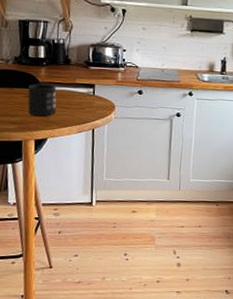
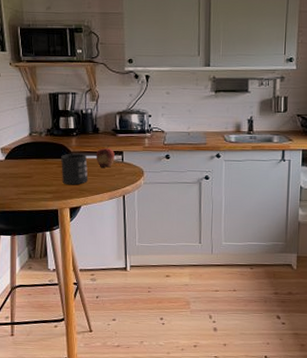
fruit: none [65,77,86,100] -> present [96,145,115,168]

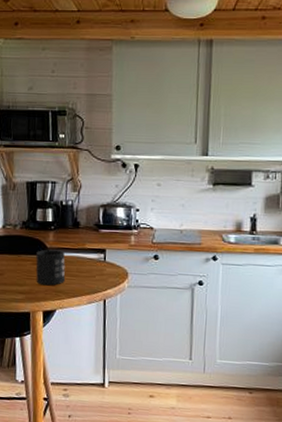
fruit: present [96,145,115,168] -> none [75,242,96,267]

